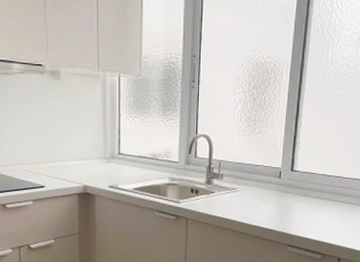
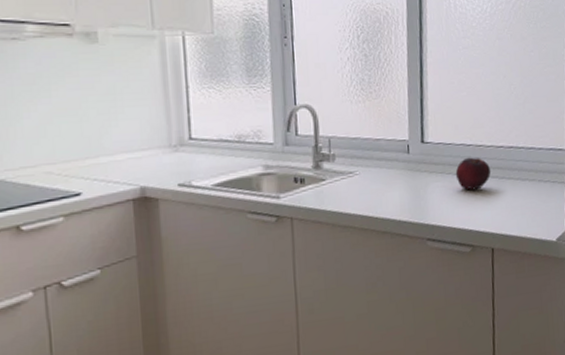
fruit: none [316,185,346,212] -> present [455,157,491,191]

